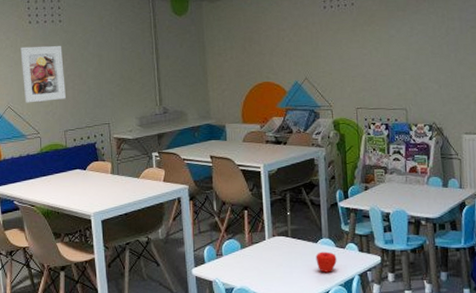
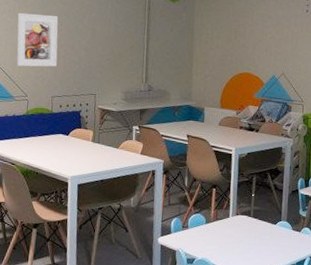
apple: present [316,251,337,273] -> none [273,233,292,253]

